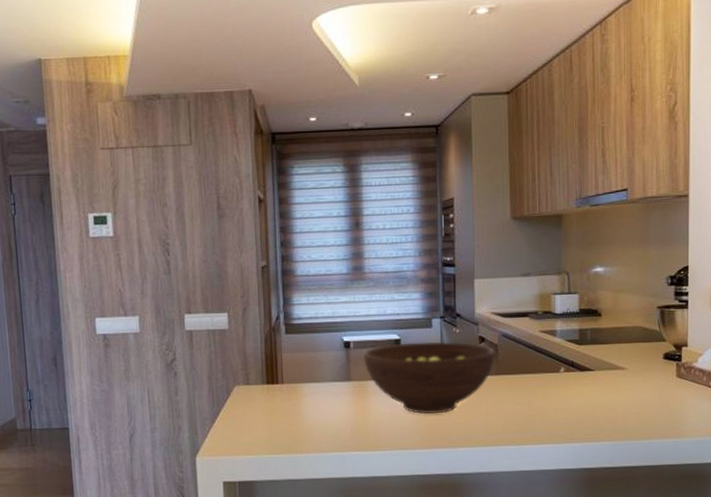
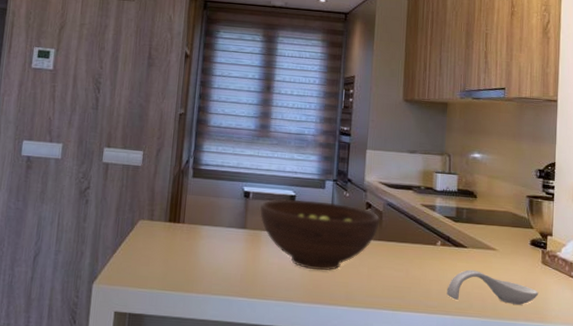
spoon rest: none [574,393,674,426] -> present [447,269,539,305]

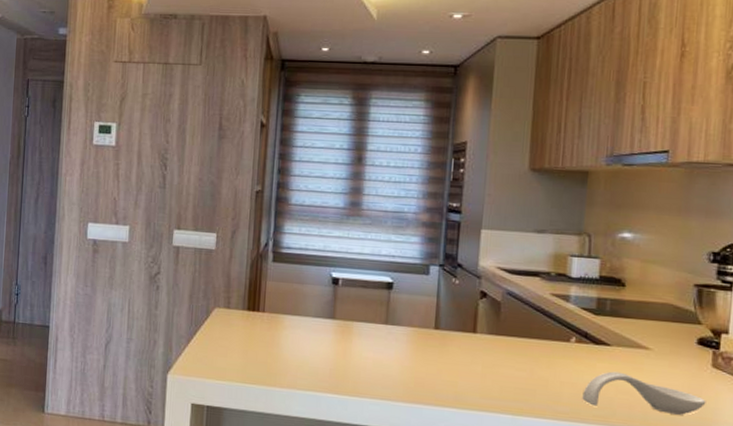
fruit bowl: present [260,198,381,271] -> none [351,286,498,368]

